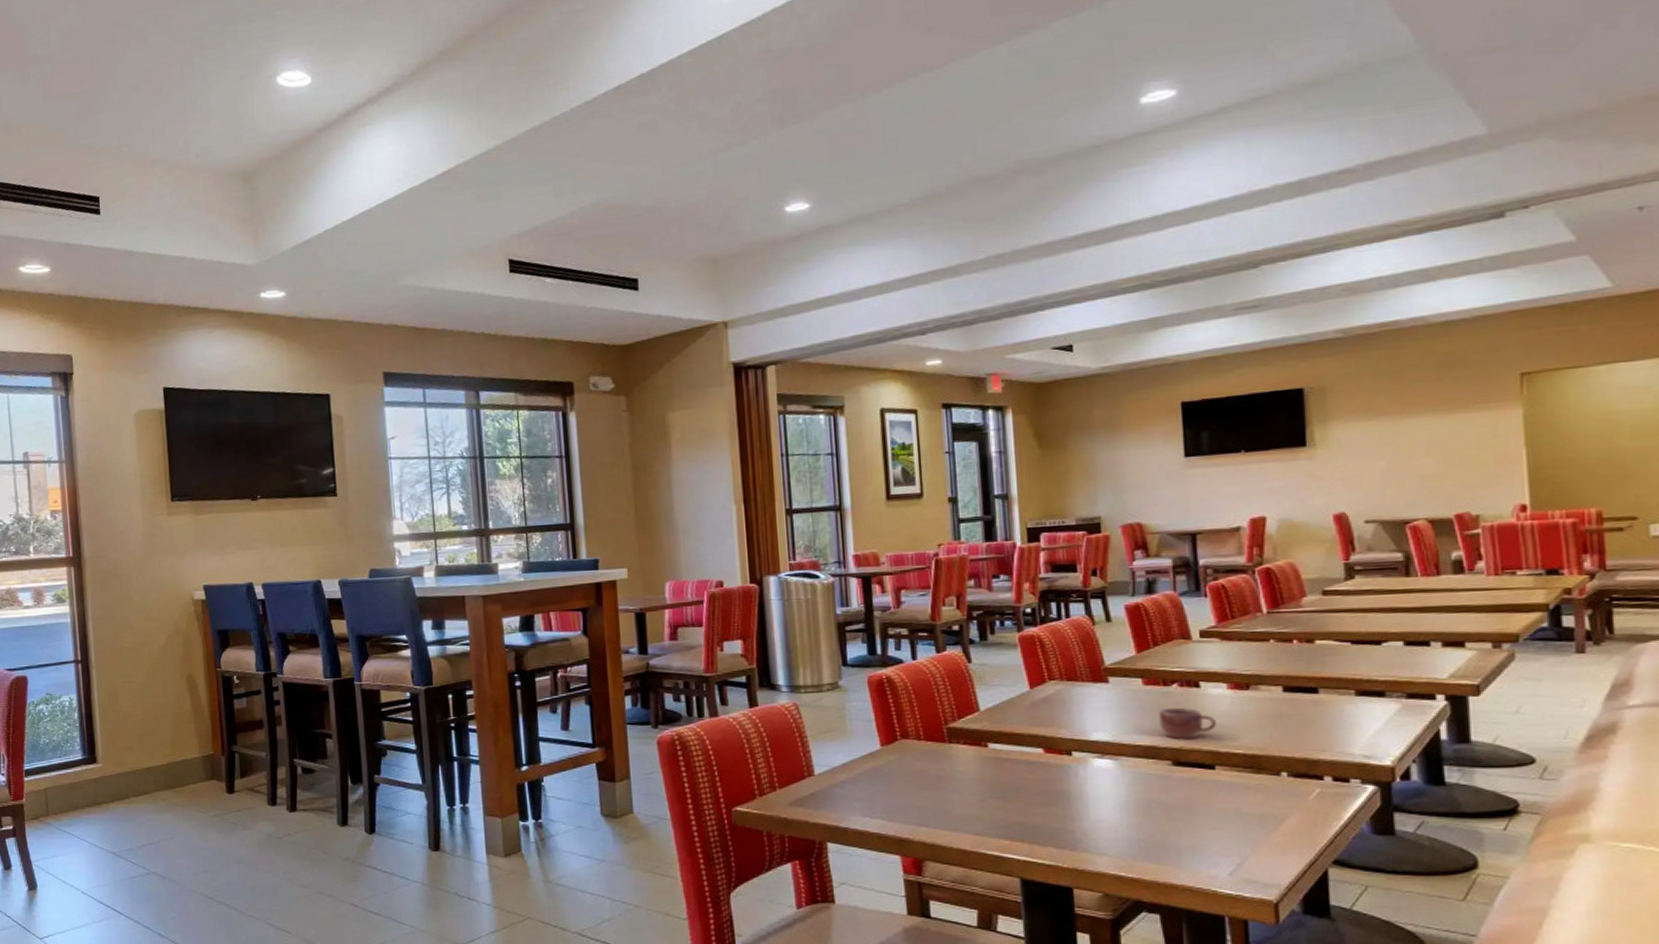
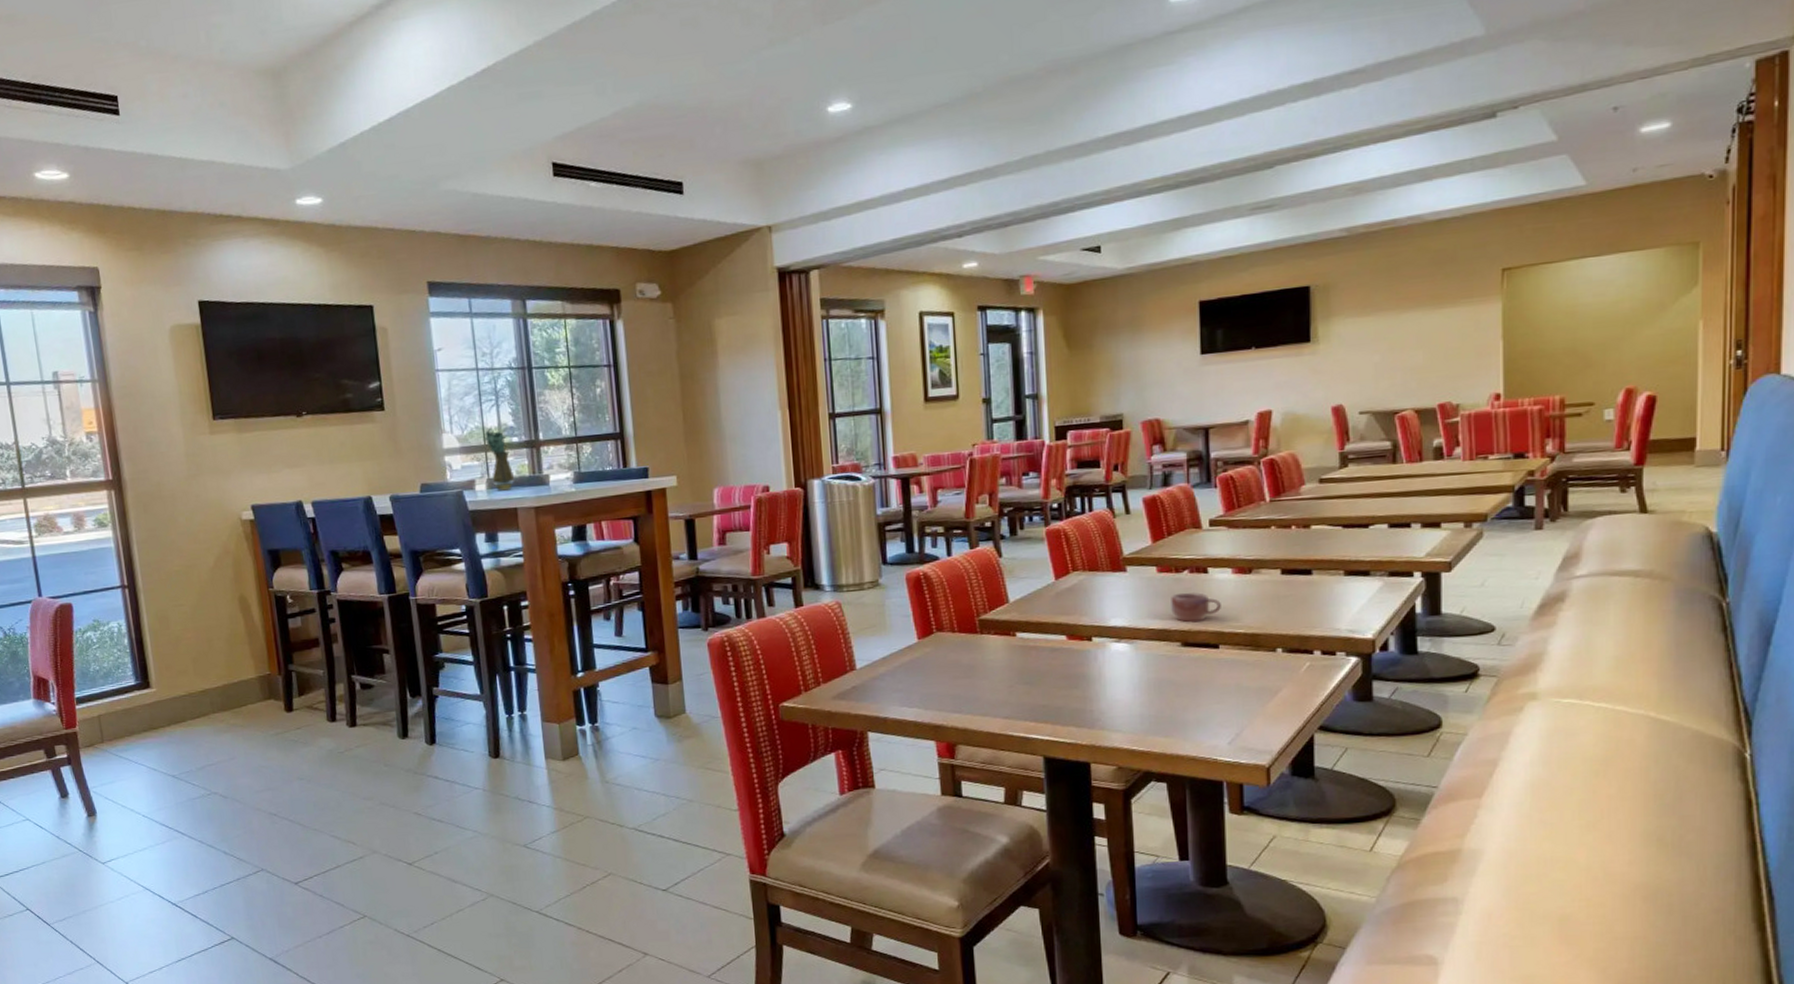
vase: none [434,515,464,579] -> present [484,428,515,491]

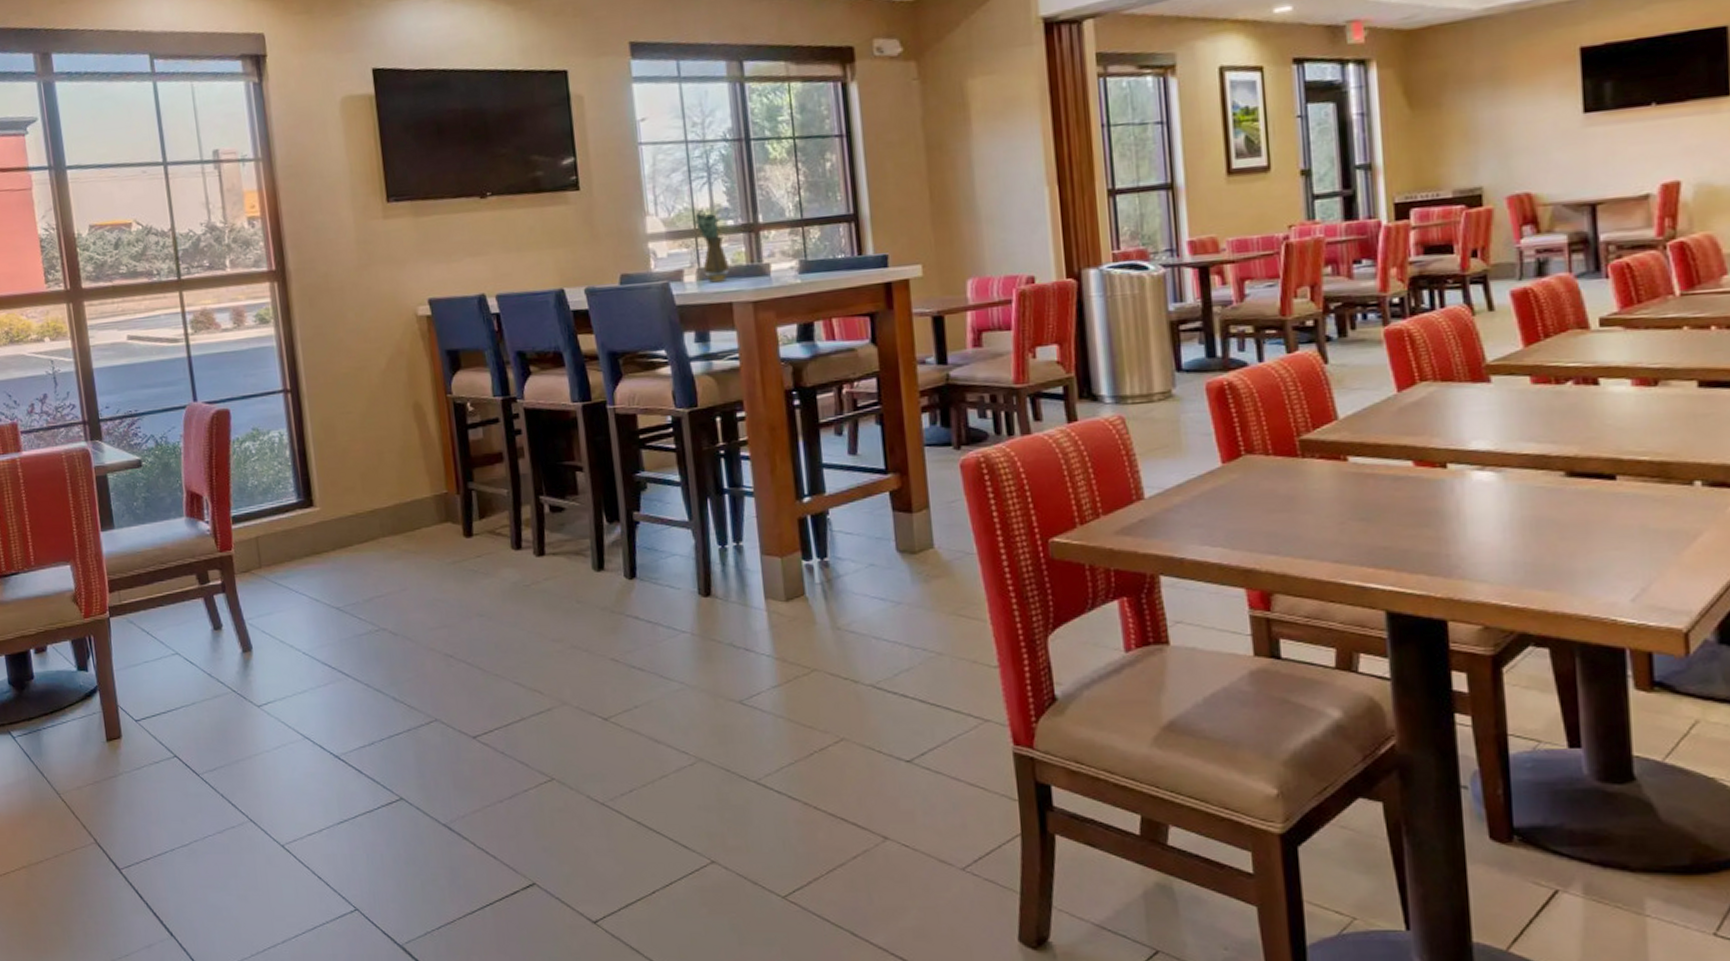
cup: present [1169,592,1221,623] -> none [1548,409,1618,447]

